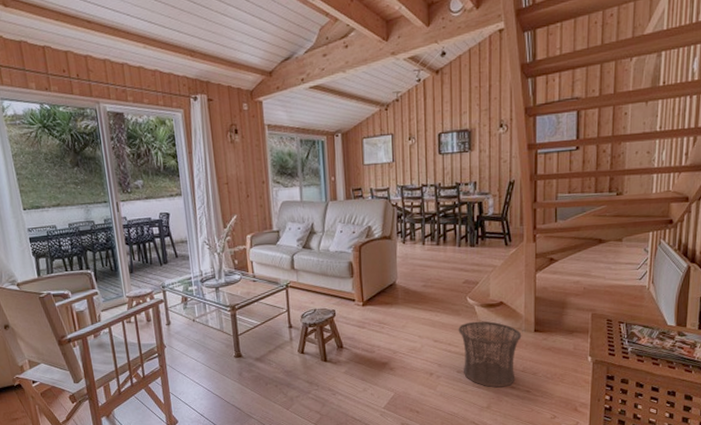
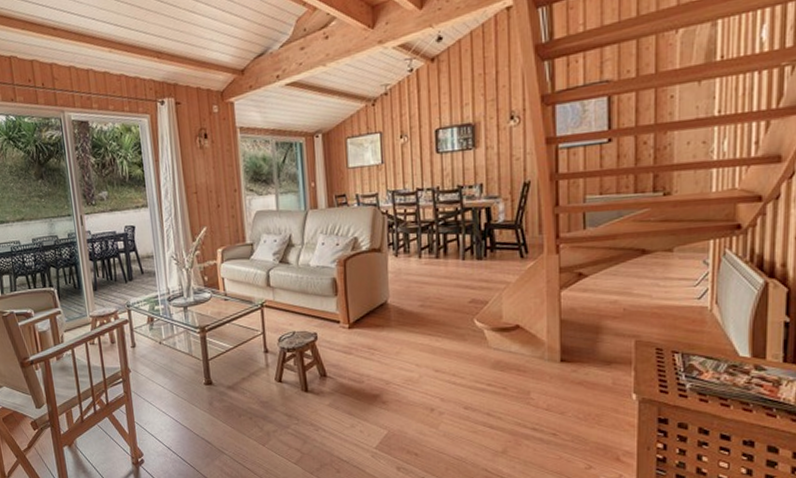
basket: present [458,321,522,388] -> none [464,348,545,429]

